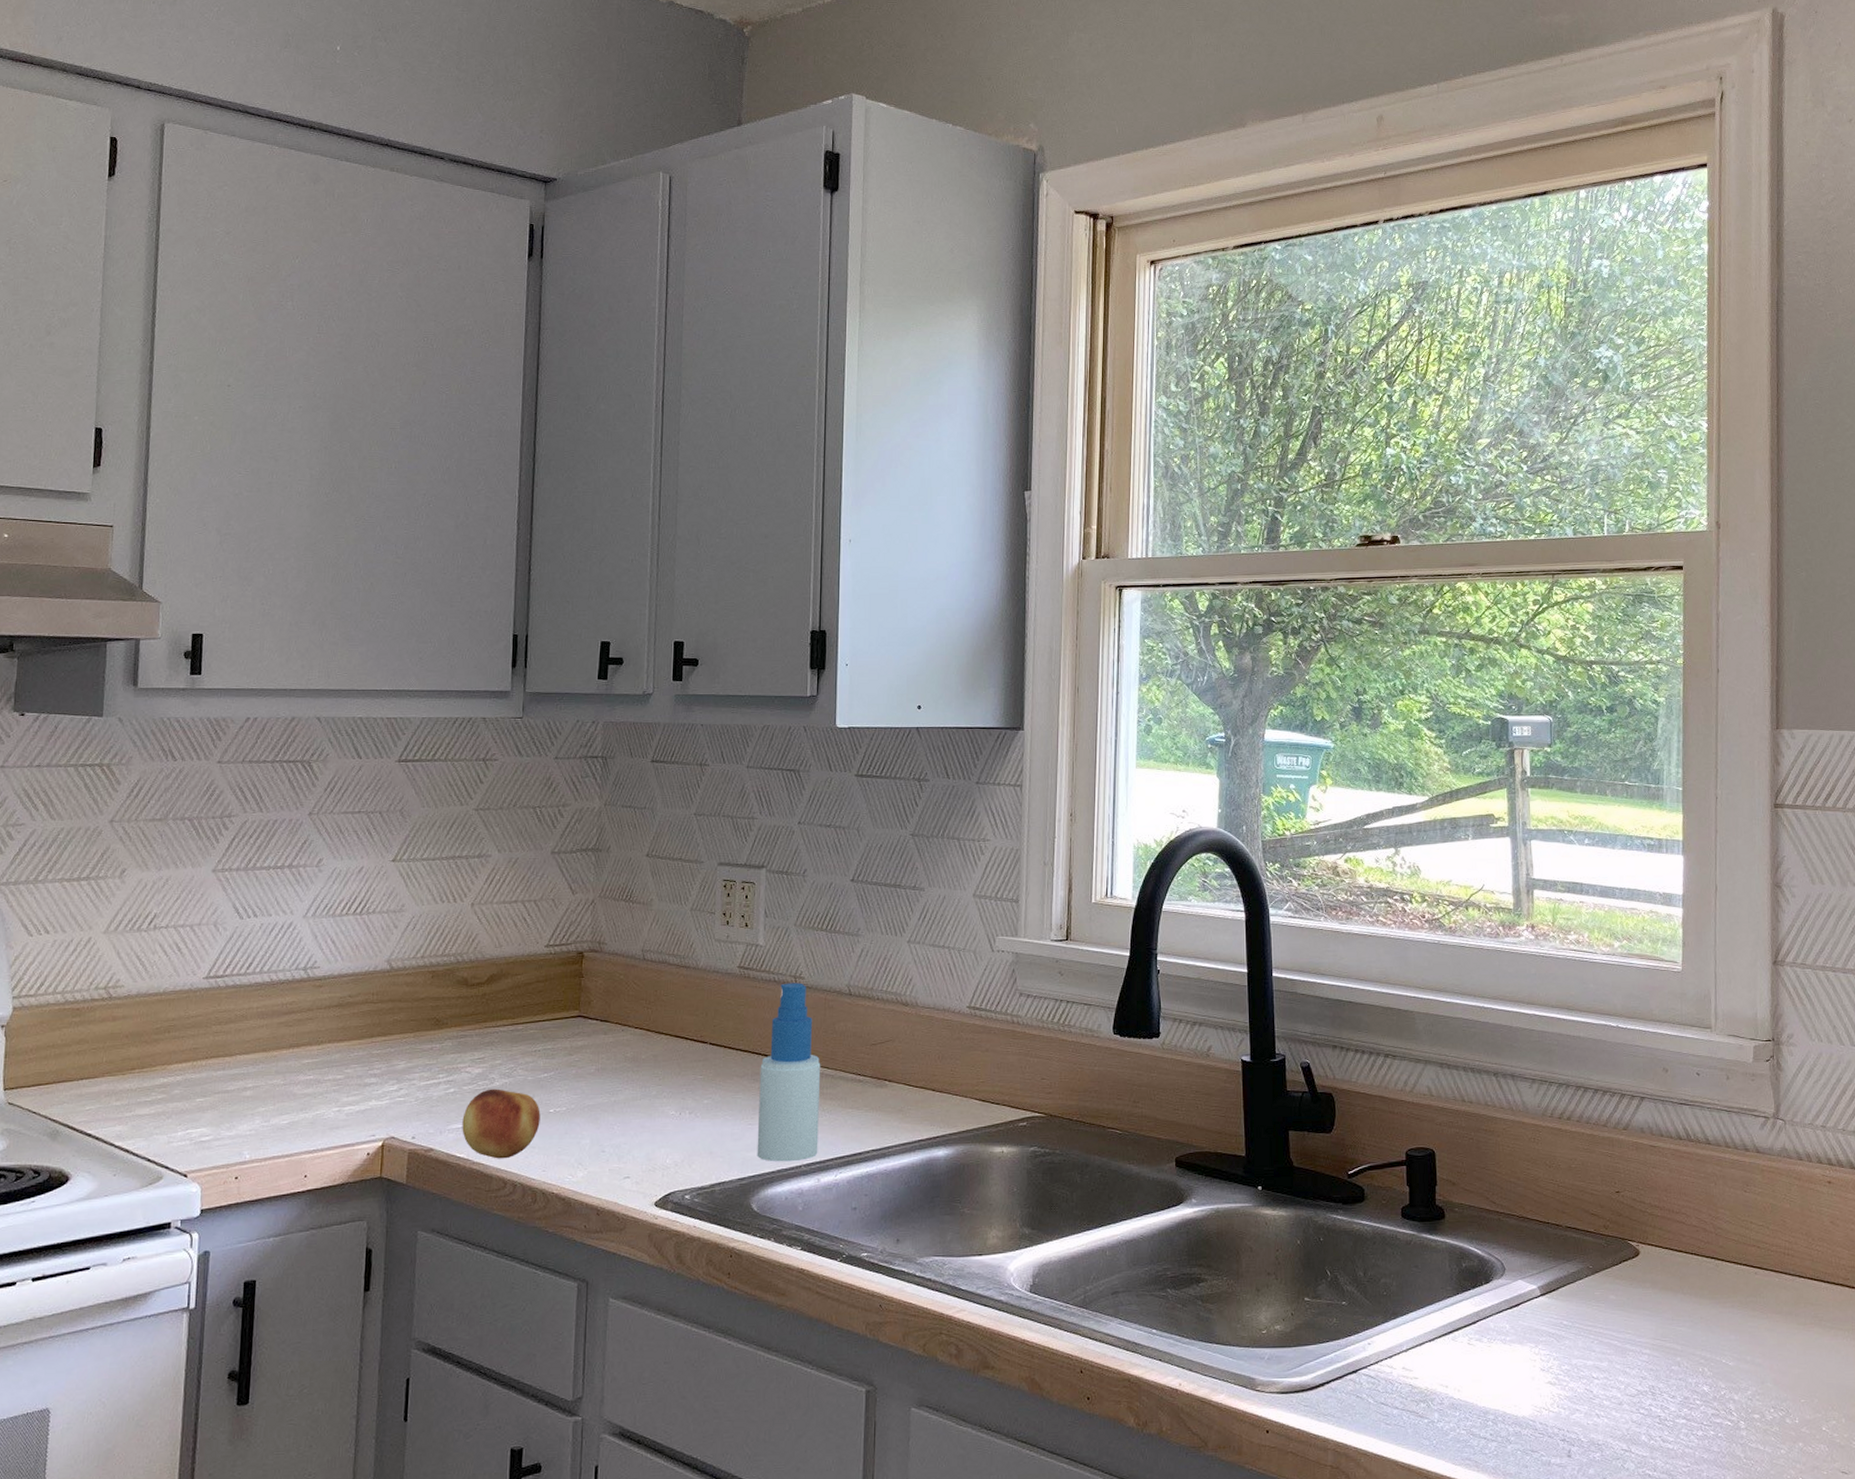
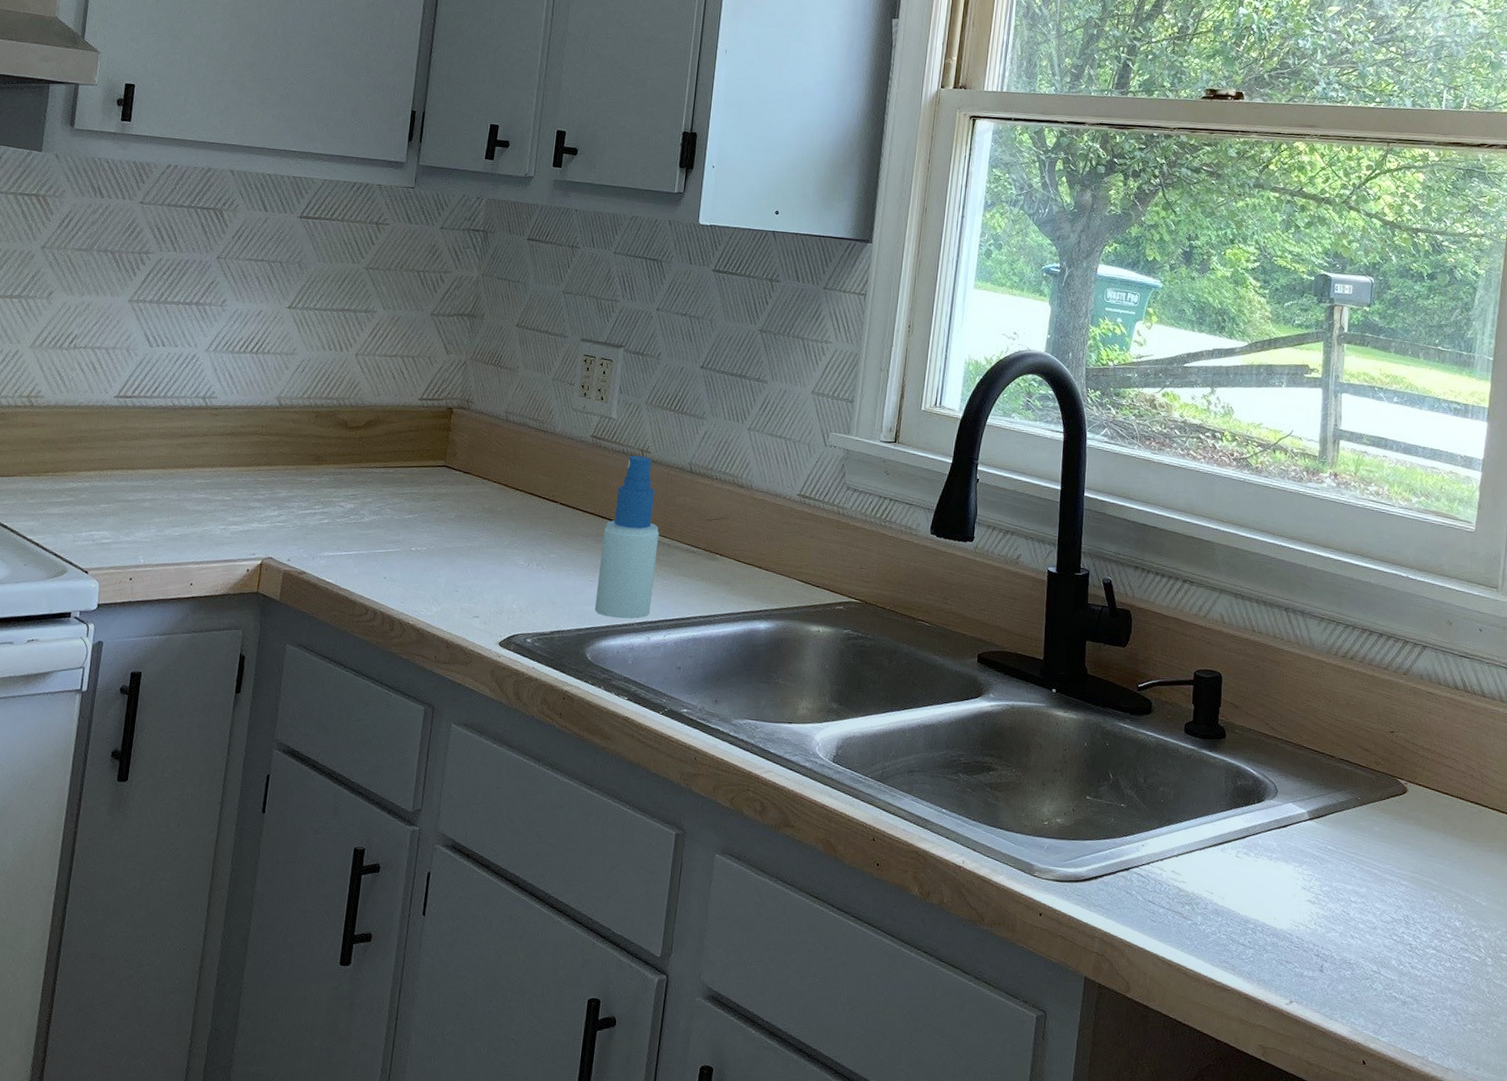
fruit: present [462,1088,541,1159] -> none [332,523,403,588]

